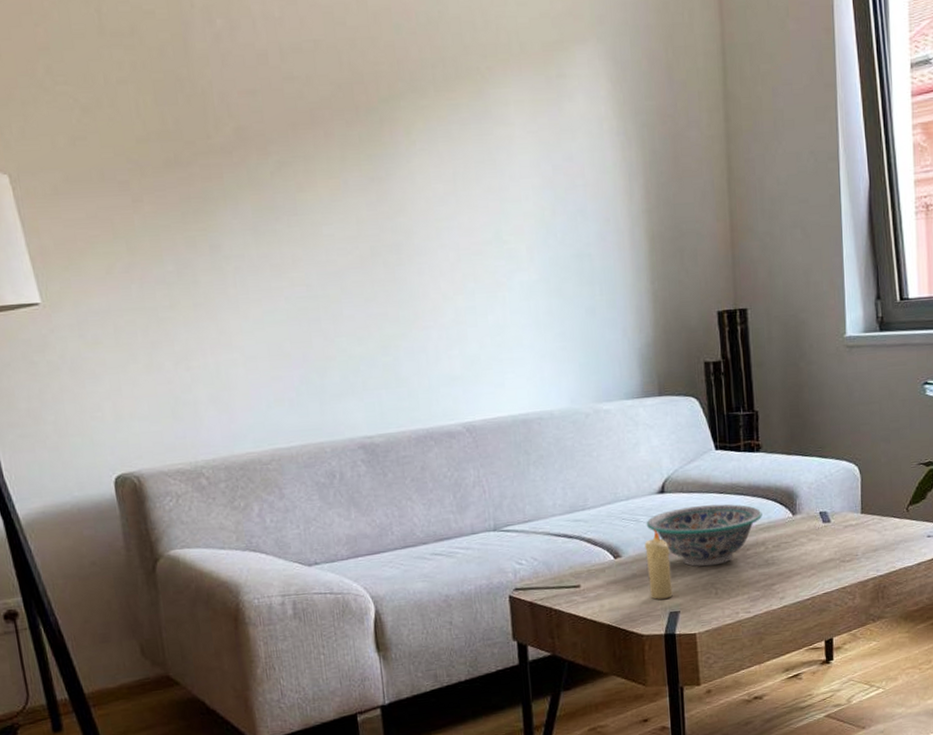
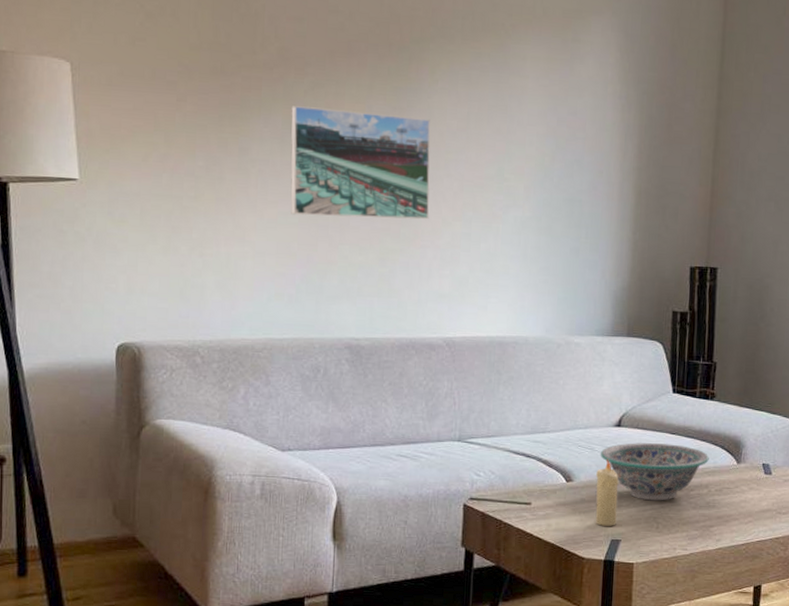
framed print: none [259,186,428,312] -> present [290,106,431,220]

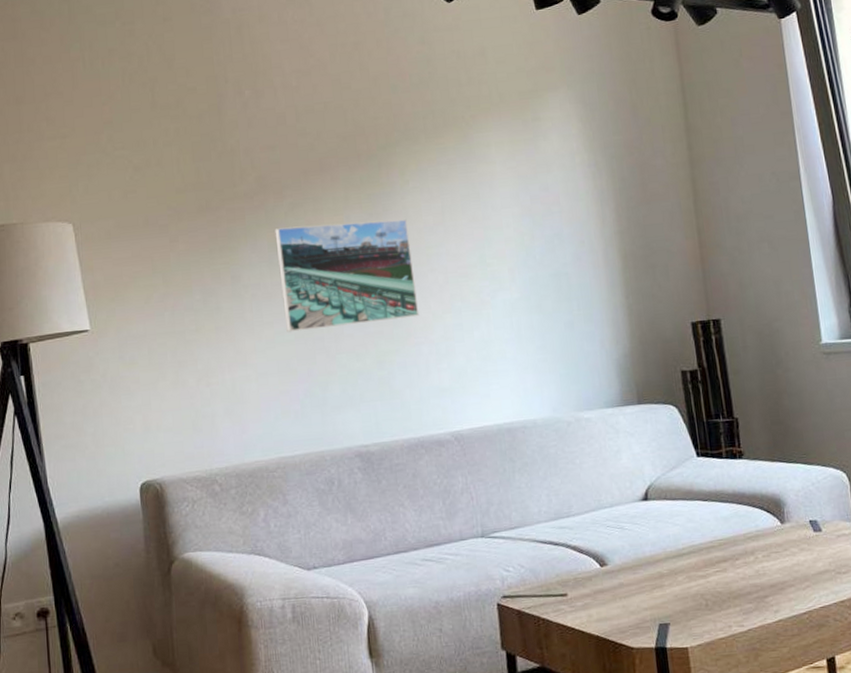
candle: present [595,459,619,526] -> none [630,536,662,610]
decorative bowl: present [600,443,709,501] -> none [631,511,750,577]

